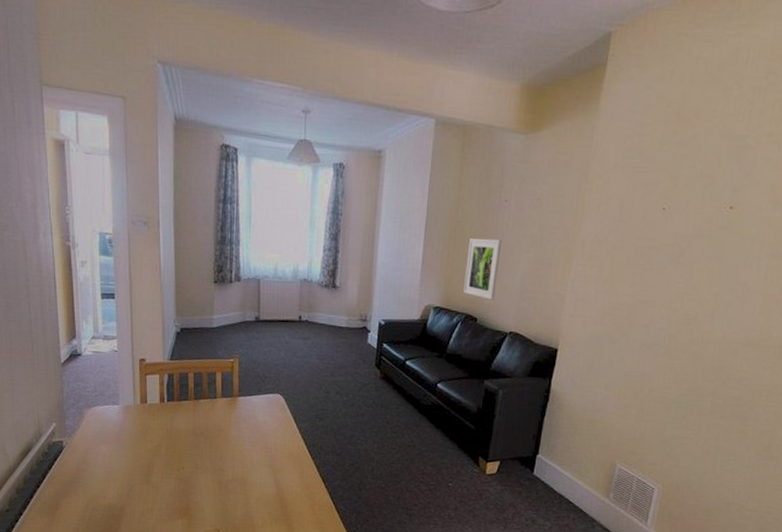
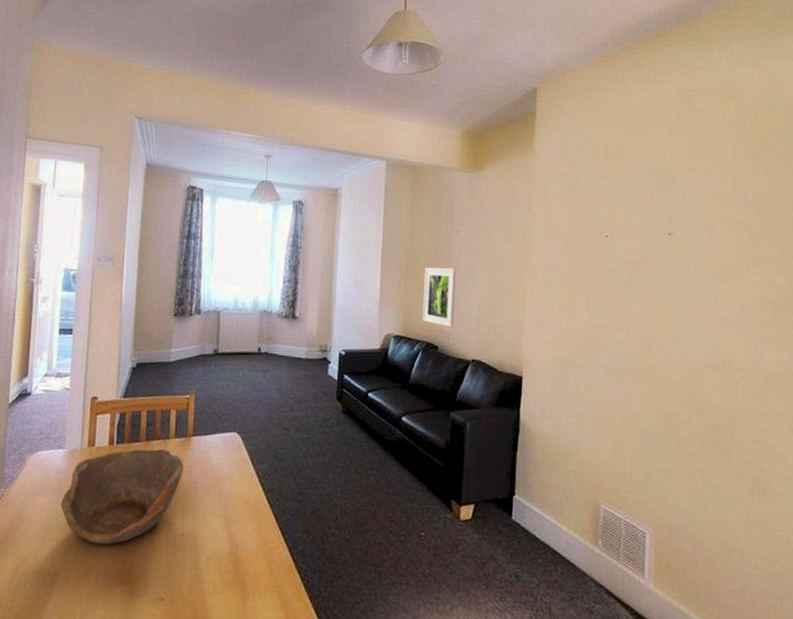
bowl: none [121,406,231,487] -> present [60,448,184,545]

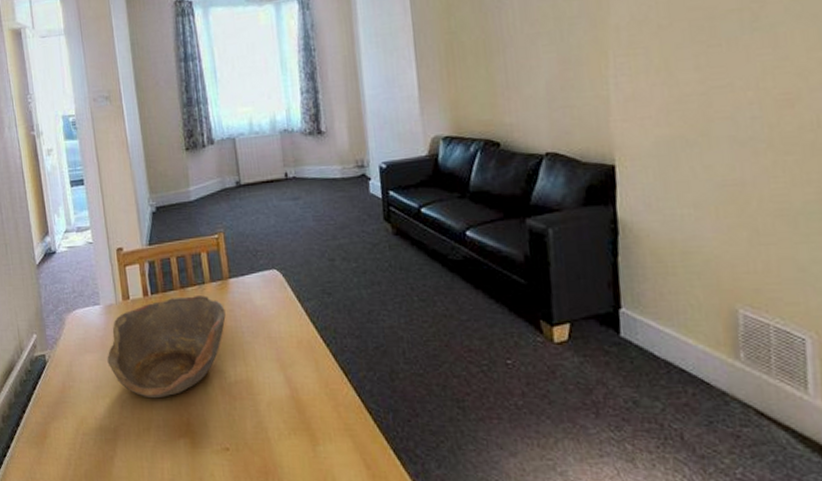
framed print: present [422,267,456,328] -> none [471,43,517,118]

